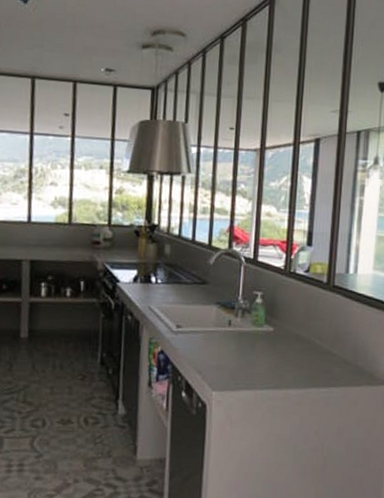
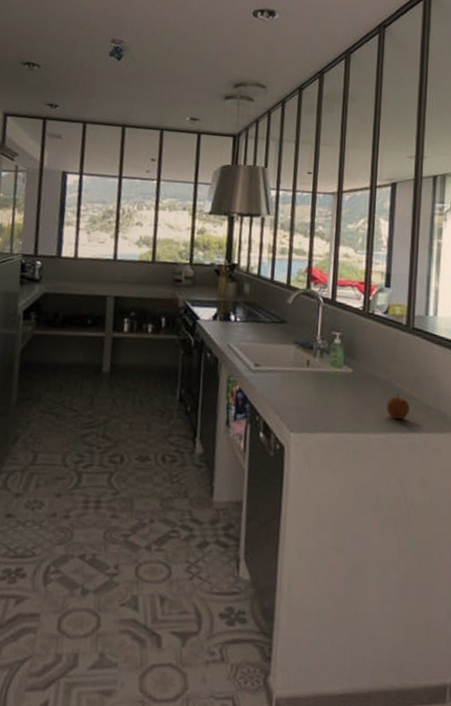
apple: none [306,351,329,375] -> present [386,394,410,420]

